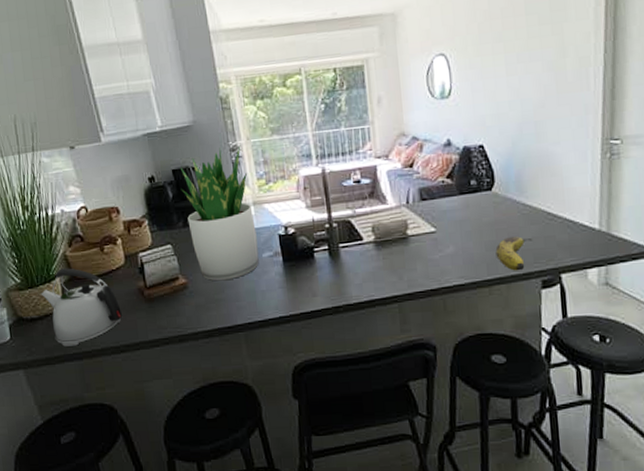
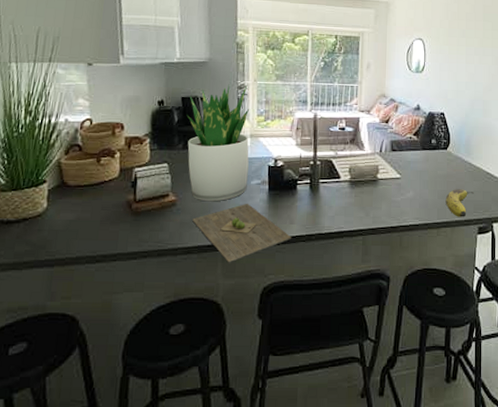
kettle: present [40,268,122,347] -> none [24,174,105,252]
cutting board: none [207,279,317,344] -> present [192,204,292,263]

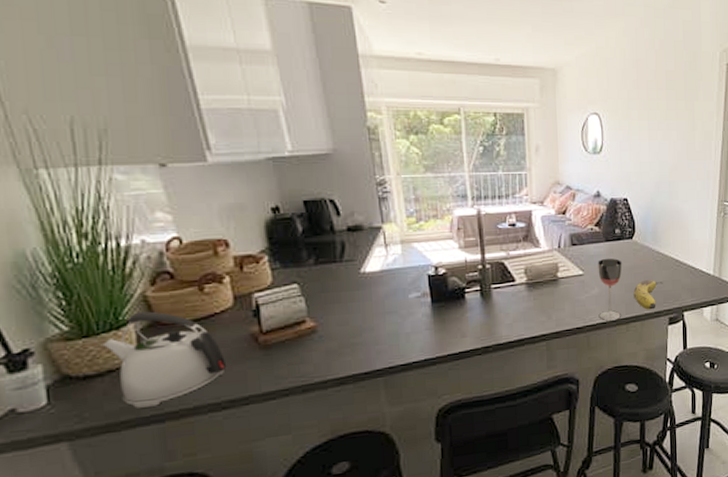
kettle: none [24,174,105,252] -> present [102,311,226,408]
planter: present [186,84,249,202] -> none [313,178,405,324]
cutting board: present [192,204,292,263] -> none [341,321,466,389]
wineglass: none [413,165,437,224] -> present [598,258,623,321]

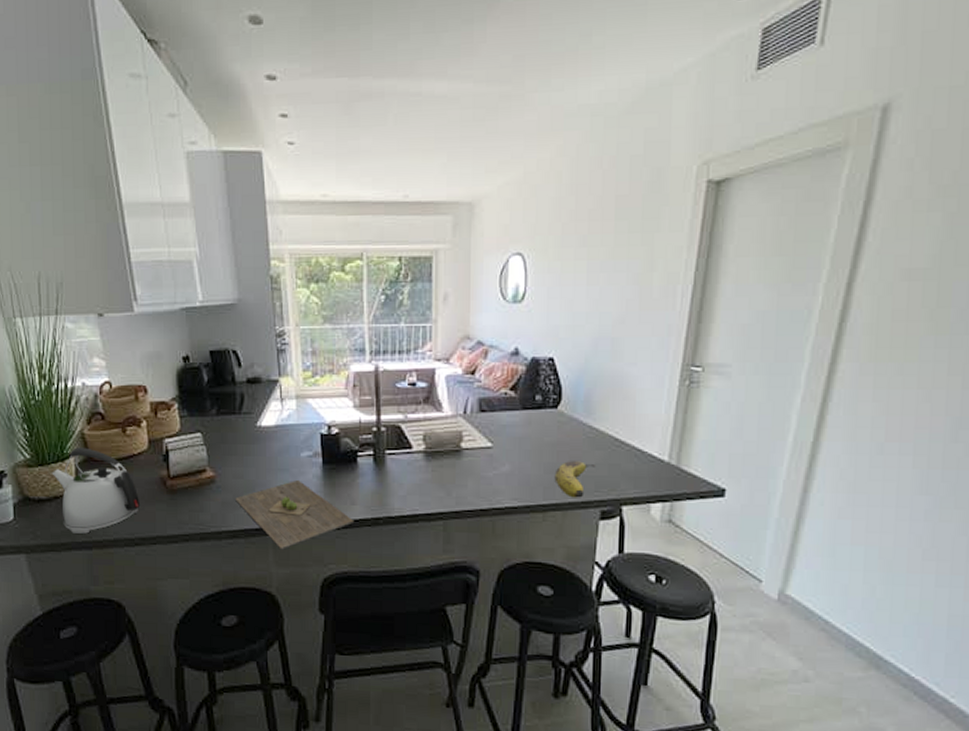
cutting board: none [341,321,466,389] -> present [235,480,355,550]
wineglass: present [598,258,623,321] -> none [510,429,542,506]

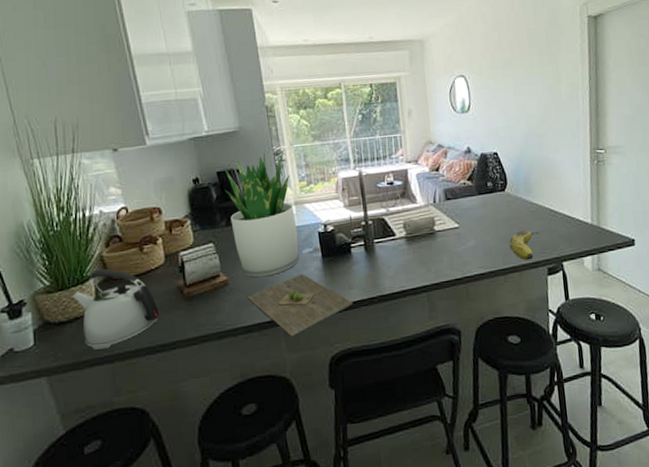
planter: none [217,330,296,478] -> present [224,149,299,278]

